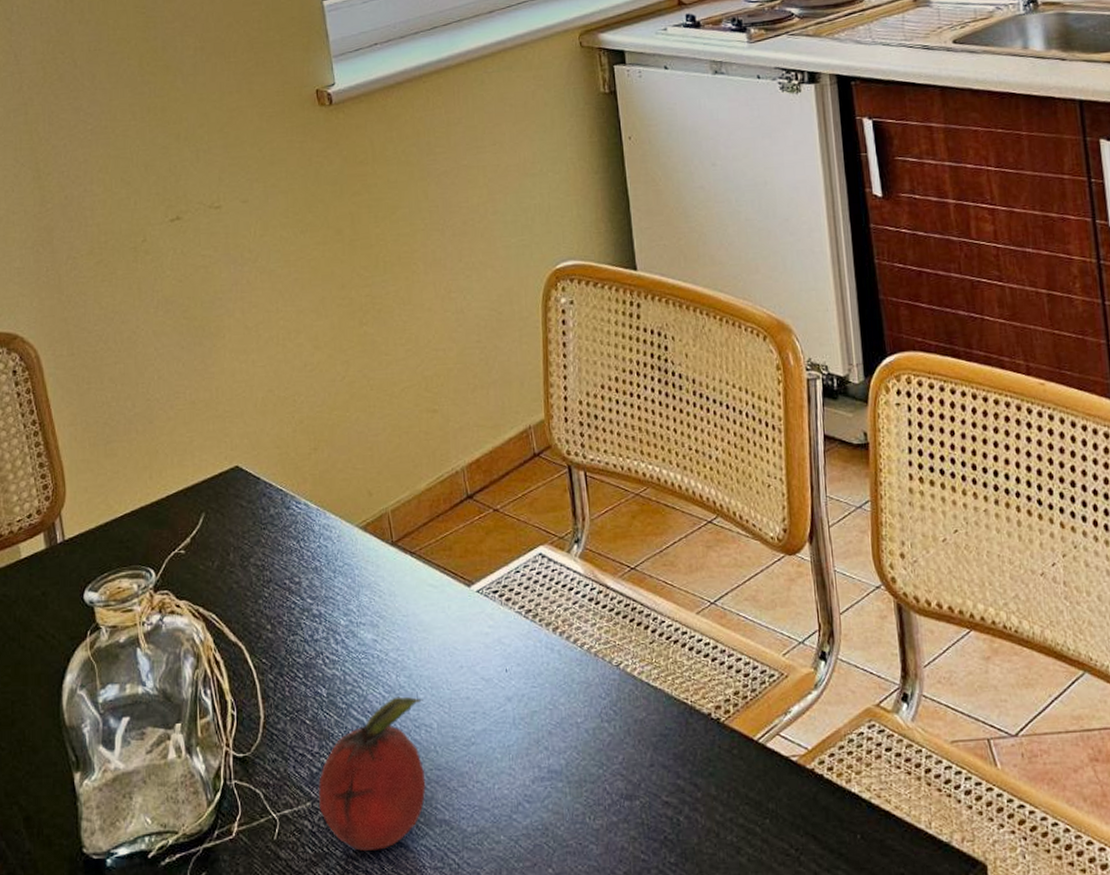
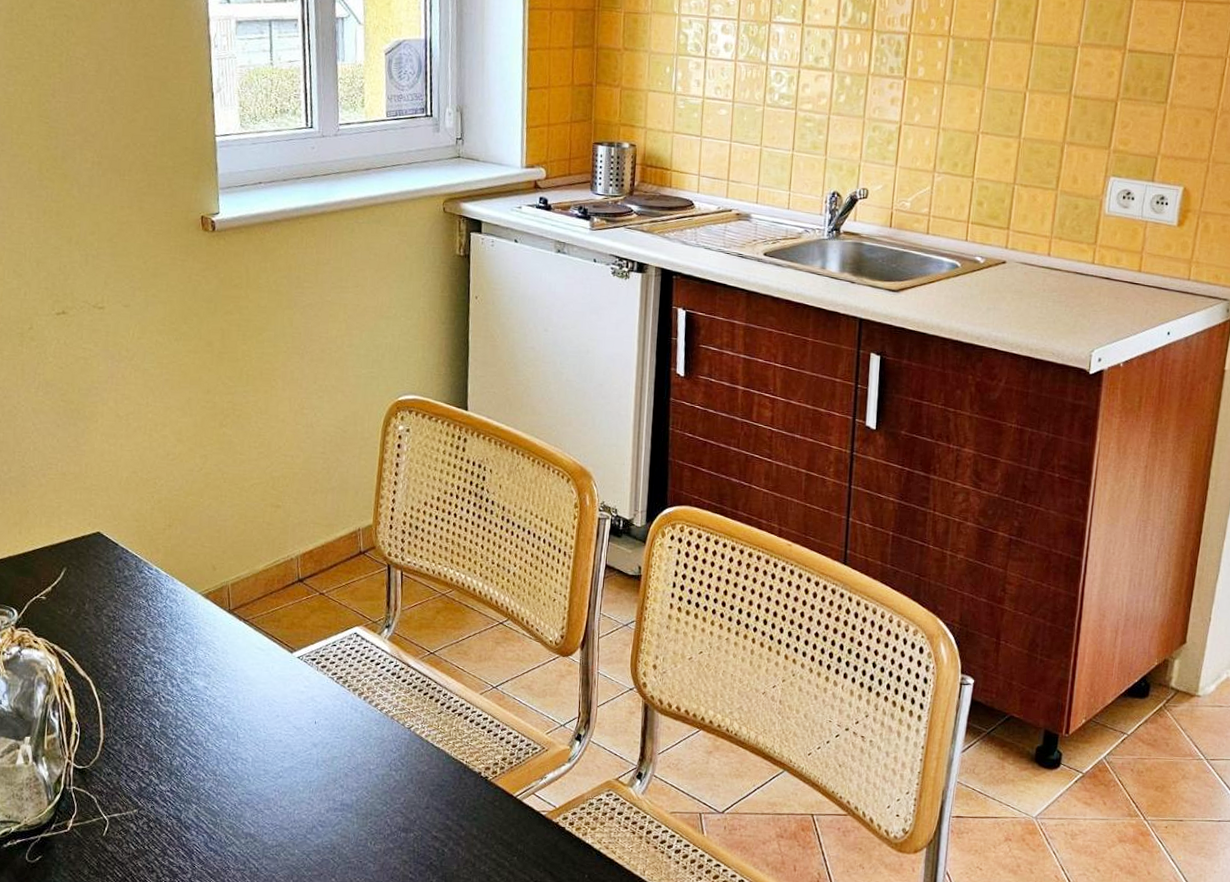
fruit: present [319,696,426,851] -> none [144,734,242,852]

